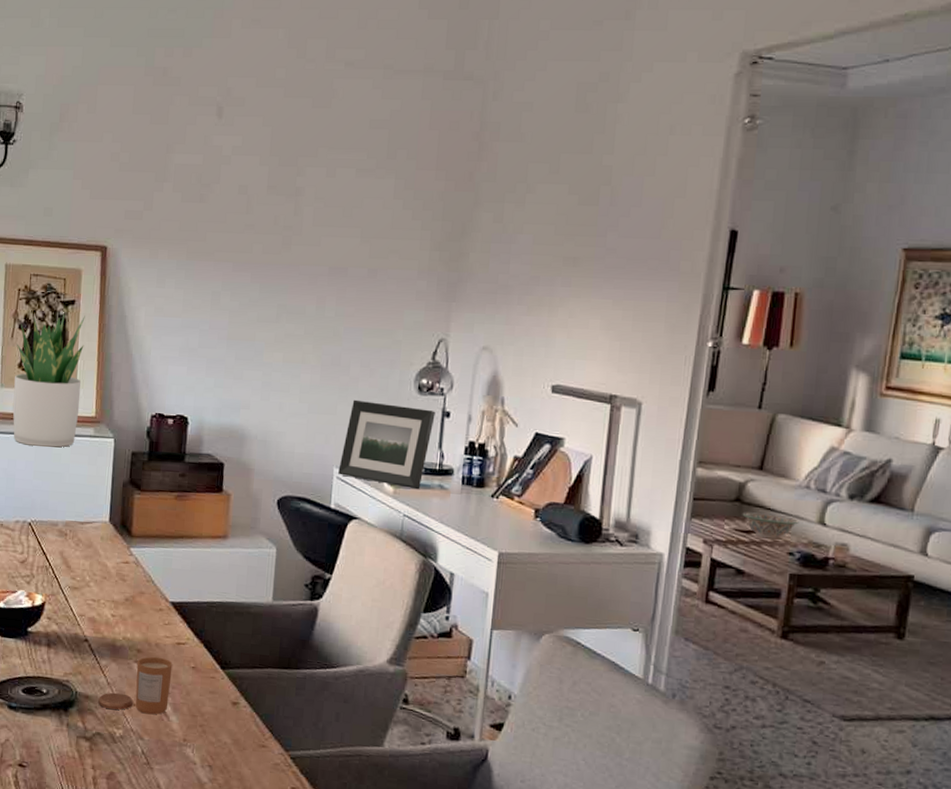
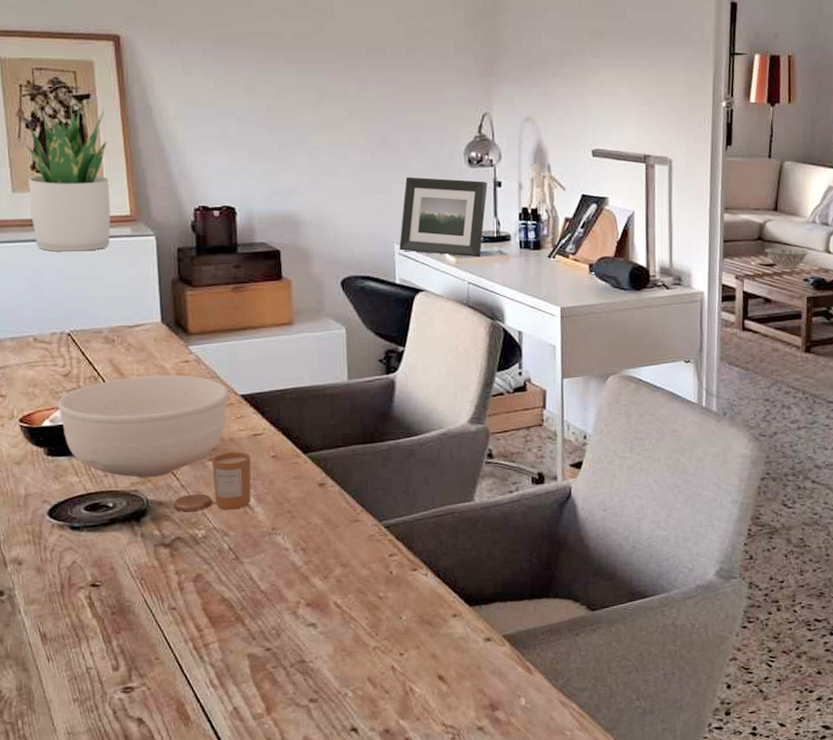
bowl: none [12,571,160,671] -> present [58,374,229,478]

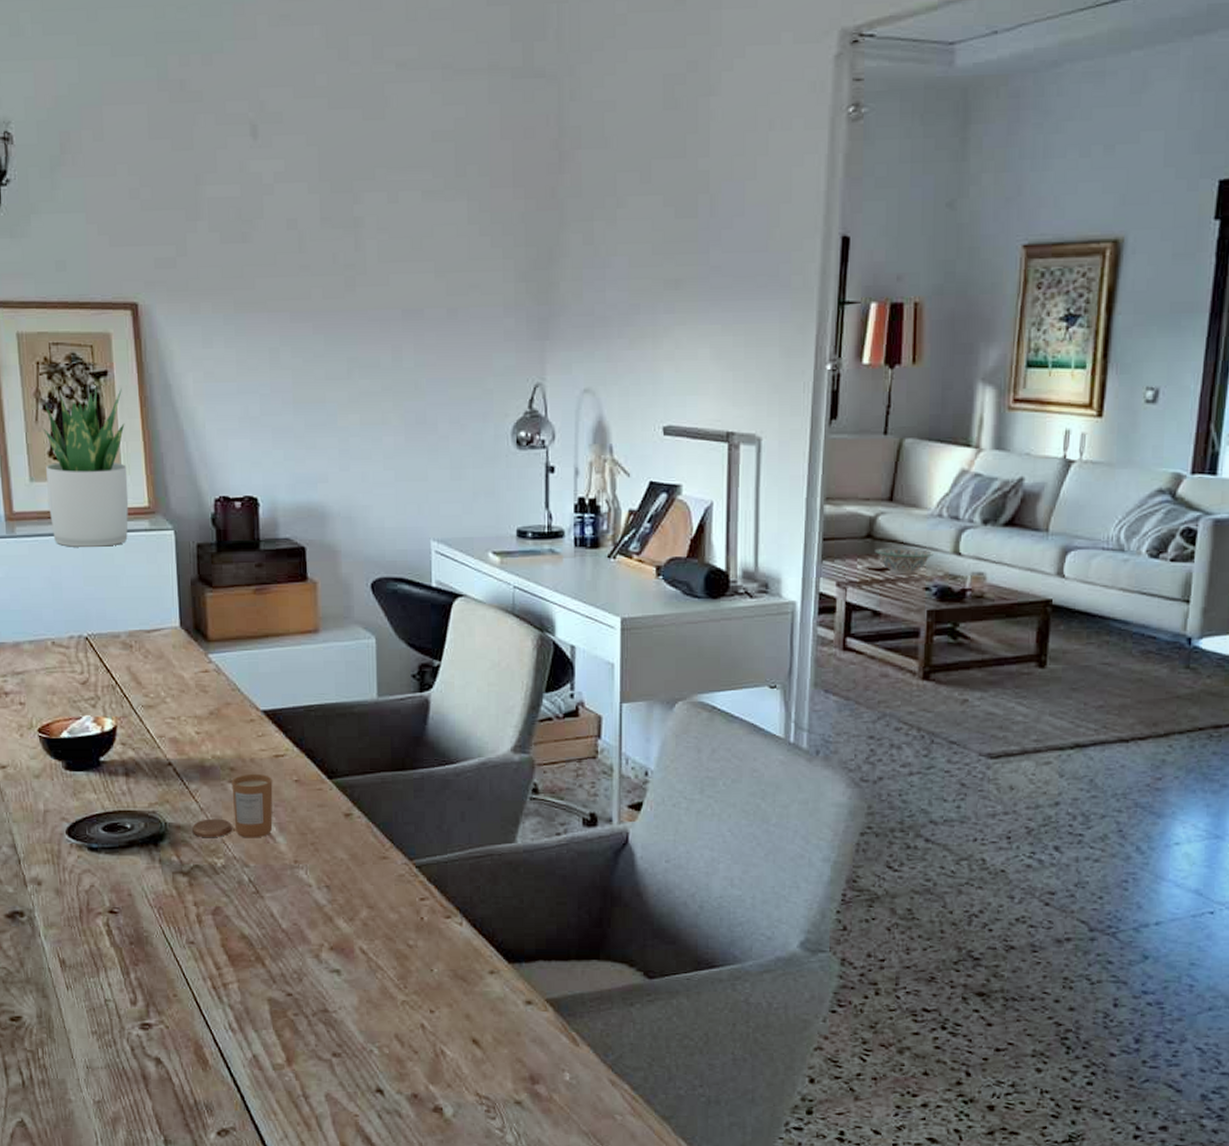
bowl: present [58,374,229,478] -> none [76,685,250,799]
picture frame: present [399,176,488,258] -> none [436,461,538,557]

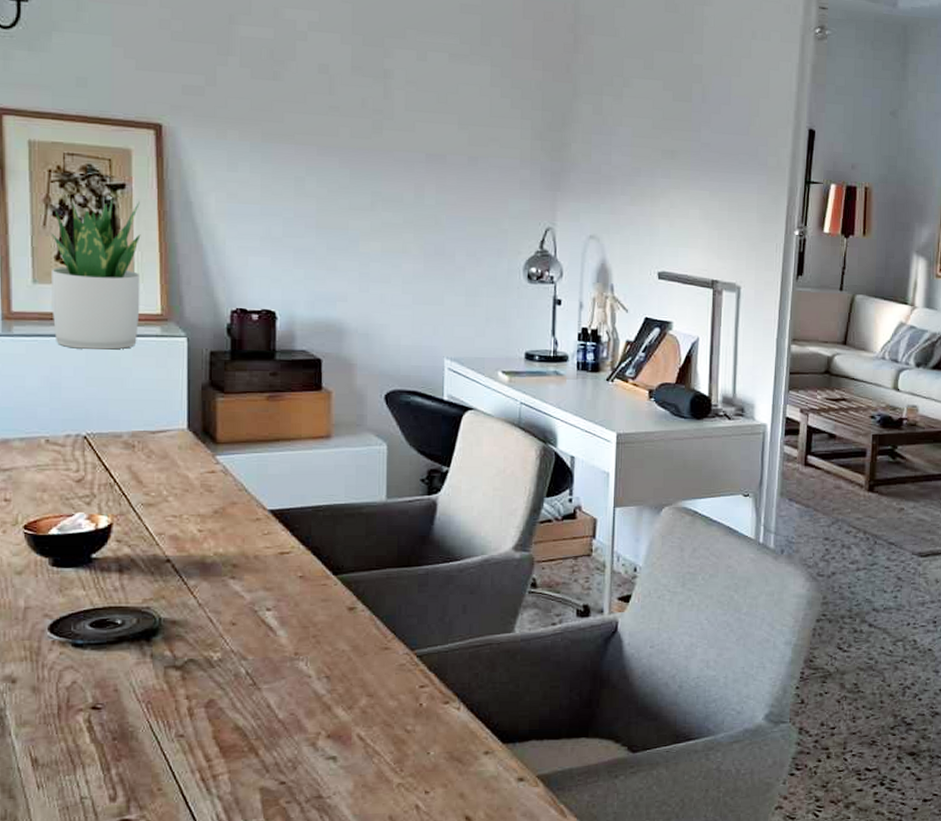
candle: present [192,775,273,838] -> none [189,571,276,633]
decorative bowl: present [875,546,935,575] -> none [831,381,879,405]

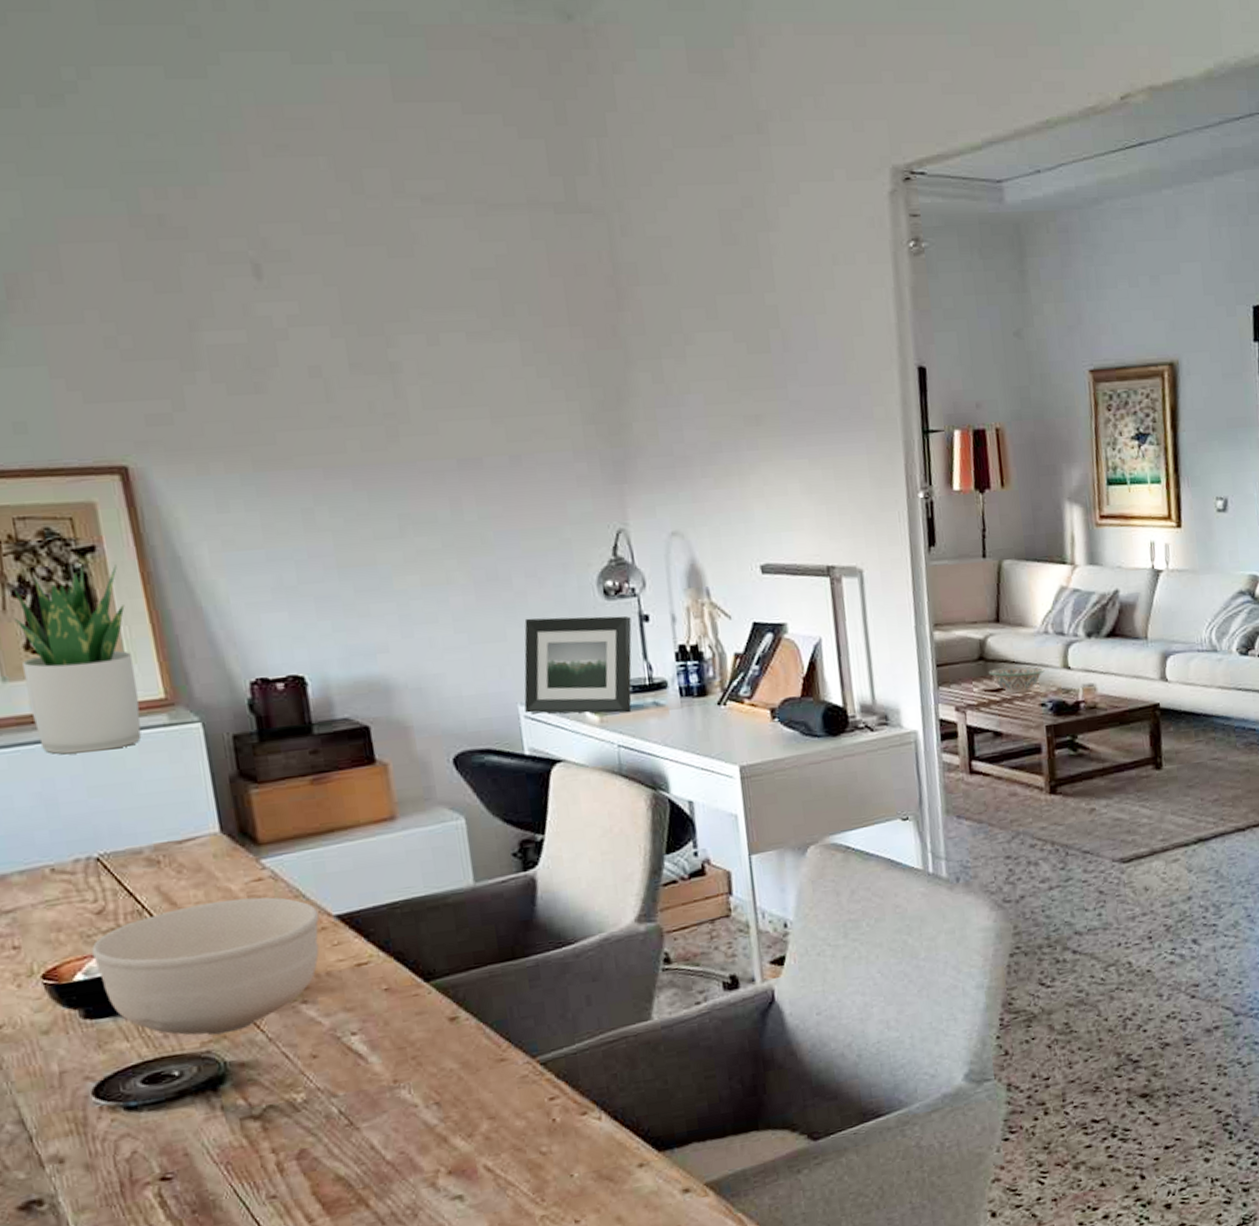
bowl: none [68,485,256,595] -> present [92,897,320,1036]
picture frame: none [449,289,546,377] -> present [524,616,632,714]
decorative bowl: none [831,381,879,405] -> present [988,665,1046,694]

